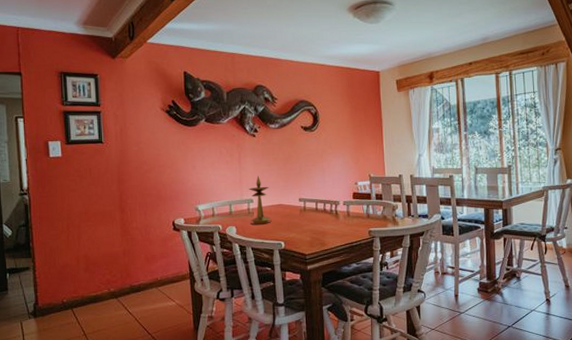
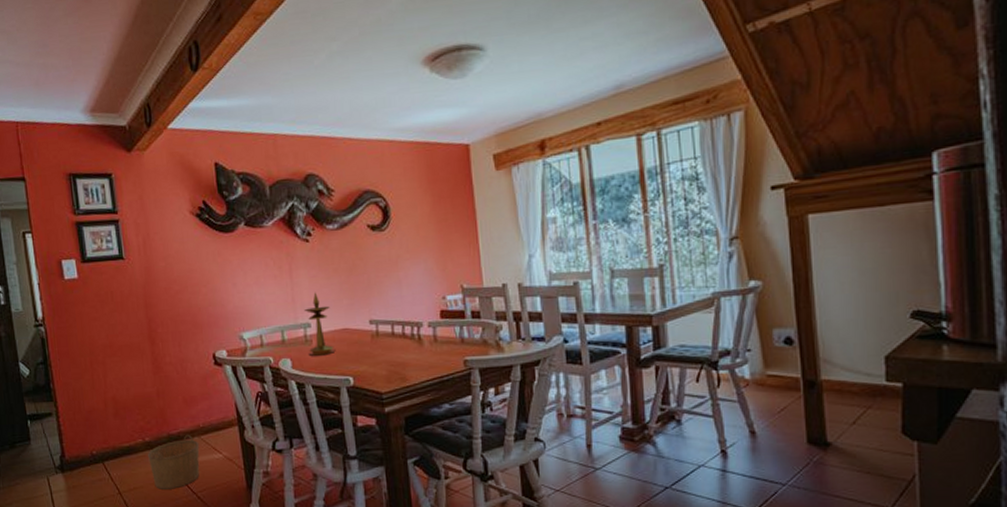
basket: none [111,285,156,331] -> present [147,434,200,489]

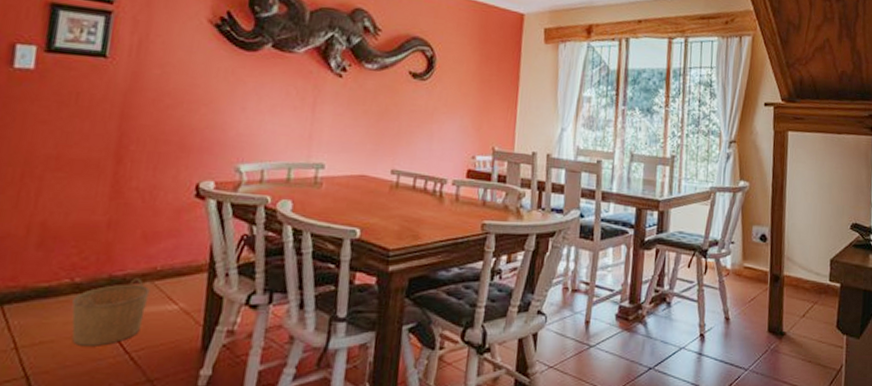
candlestick: present [303,292,335,356] -> none [314,131,351,202]

